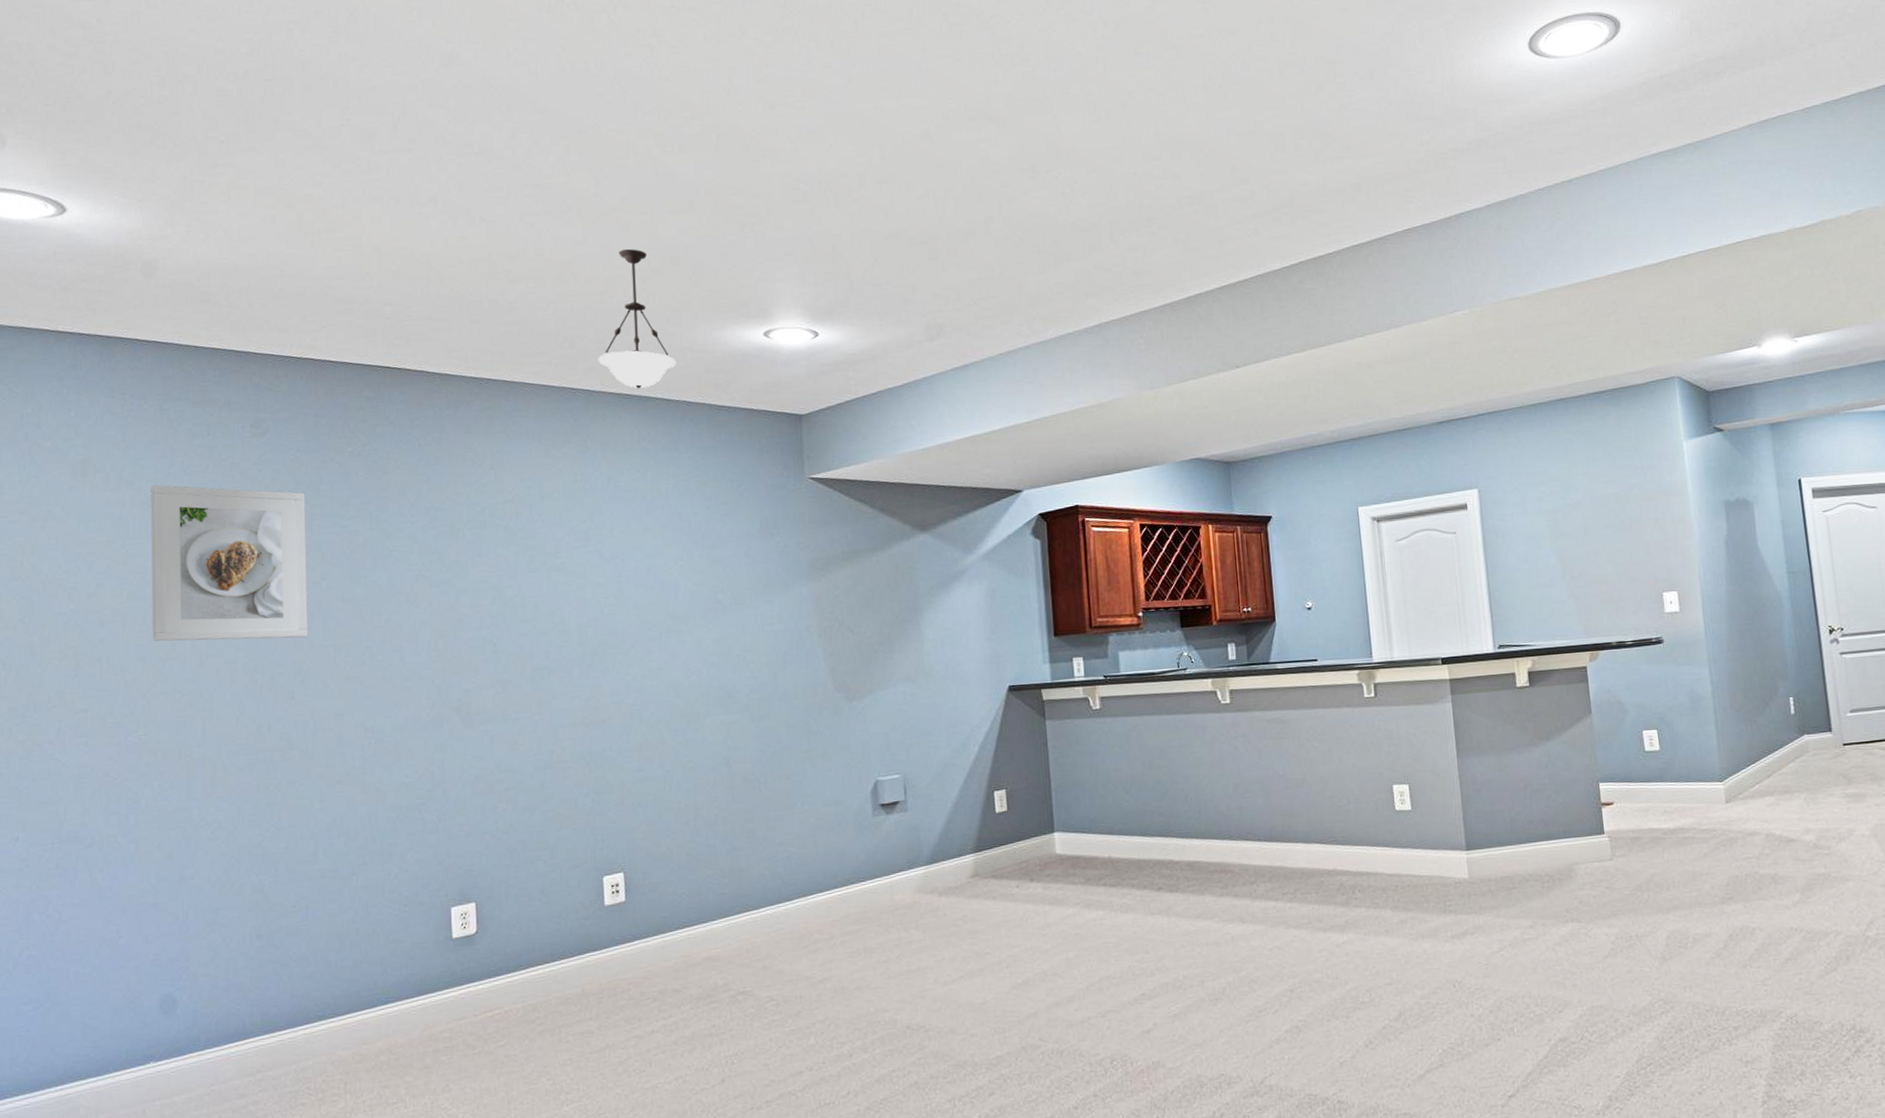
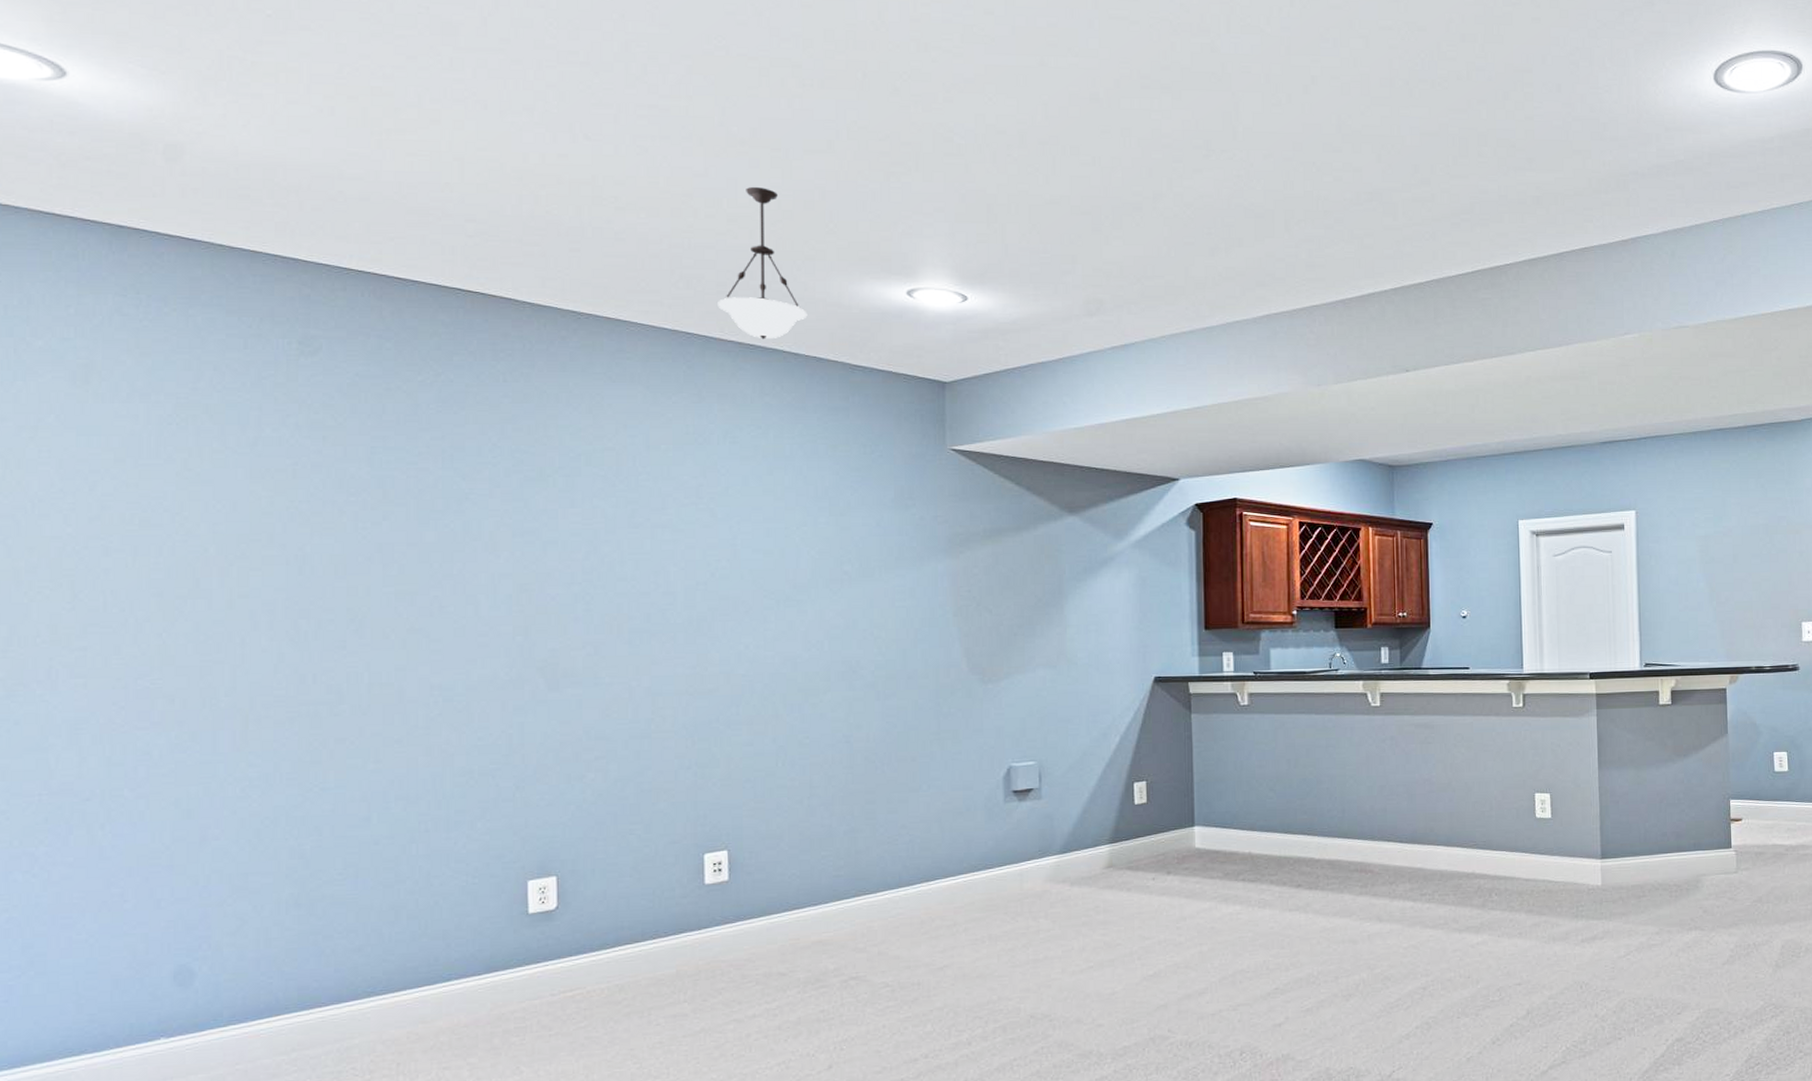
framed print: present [151,484,308,642] -> none [171,399,364,582]

